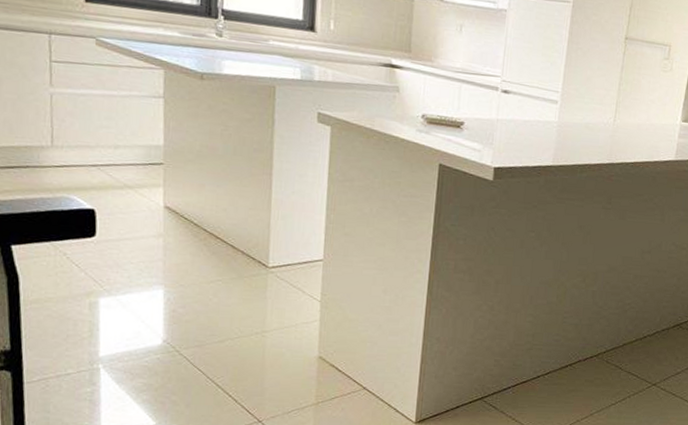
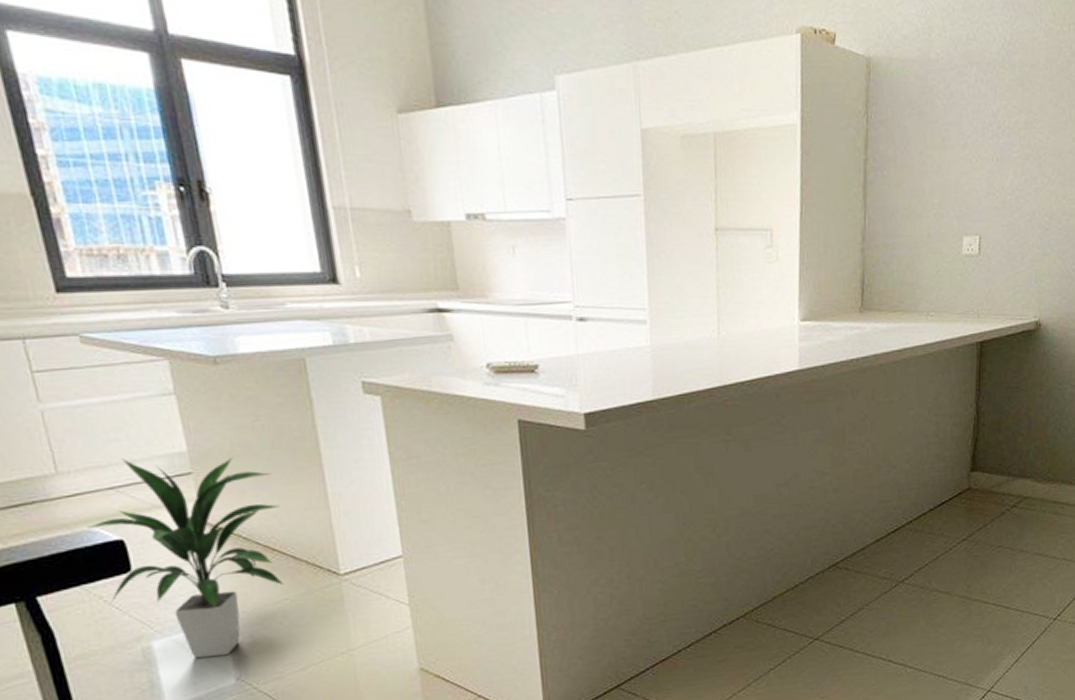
indoor plant: none [67,142,230,320] -> present [87,457,284,659]

